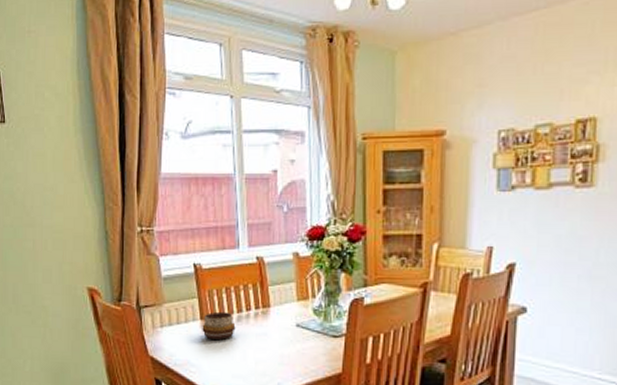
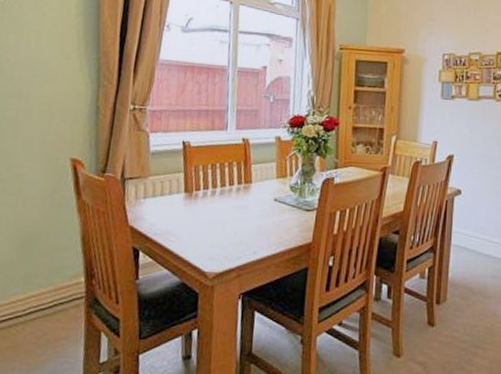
decorative bowl: present [202,311,236,340] -> none [185,185,218,211]

